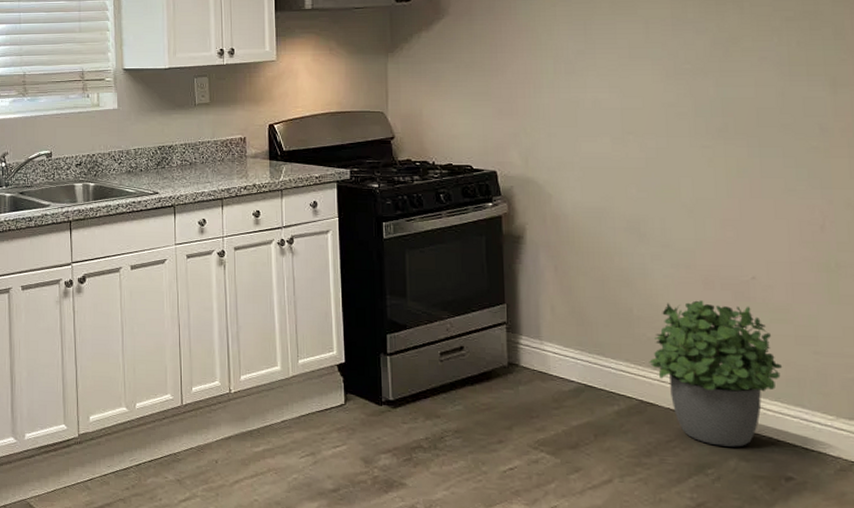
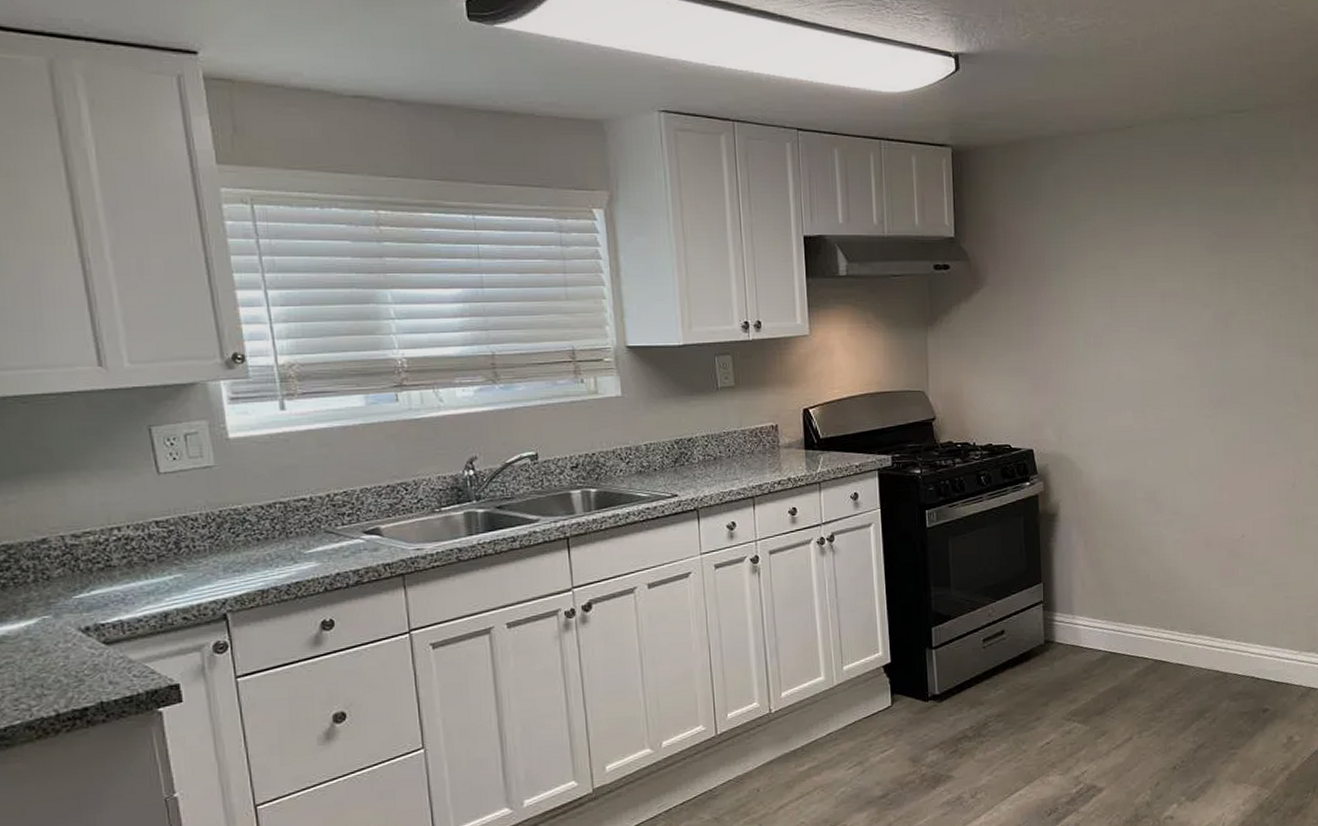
potted plant: present [649,300,783,447] -> none [1162,561,1263,691]

